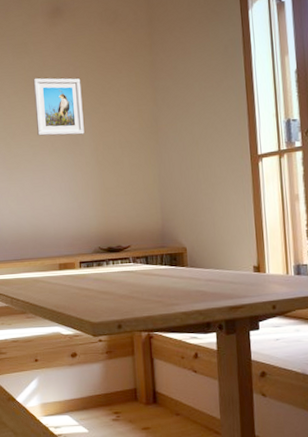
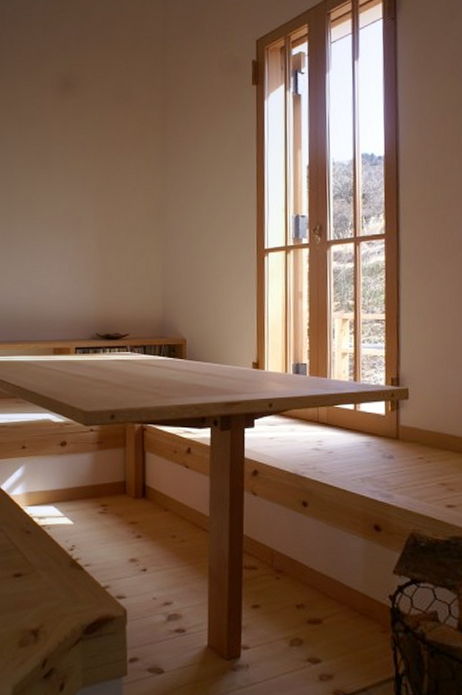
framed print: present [33,78,84,136] -> none [38,152,89,216]

